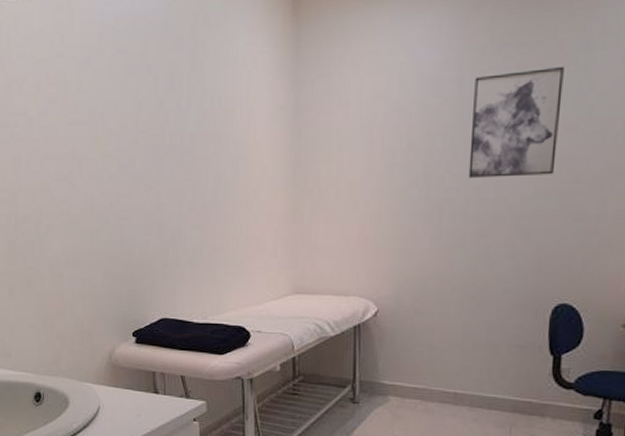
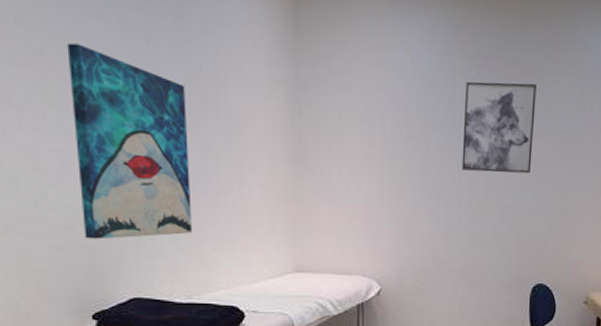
wall art: none [112,99,208,268] -> present [67,42,193,240]

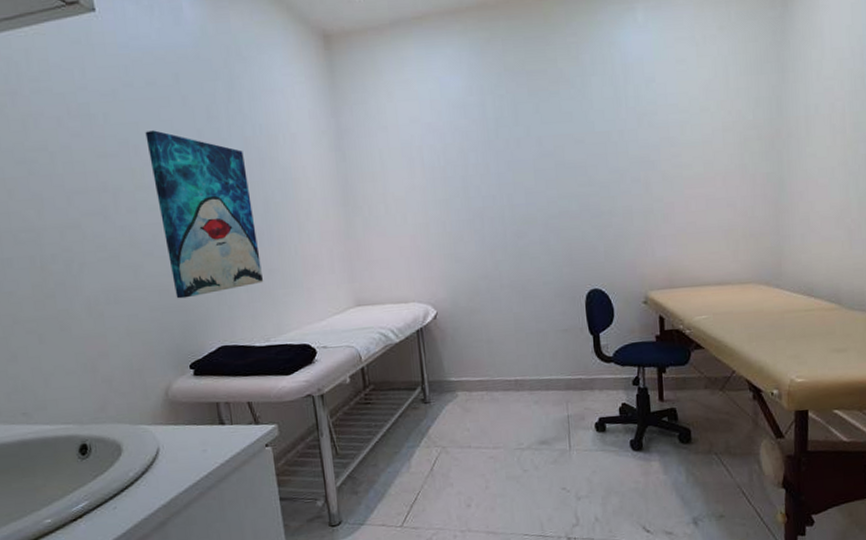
wall art: present [462,81,537,174] -> none [495,89,571,187]

